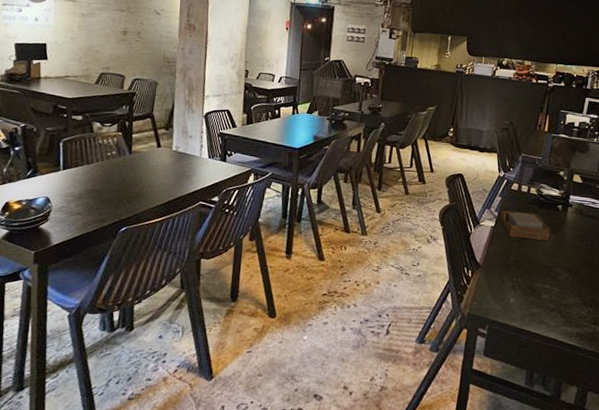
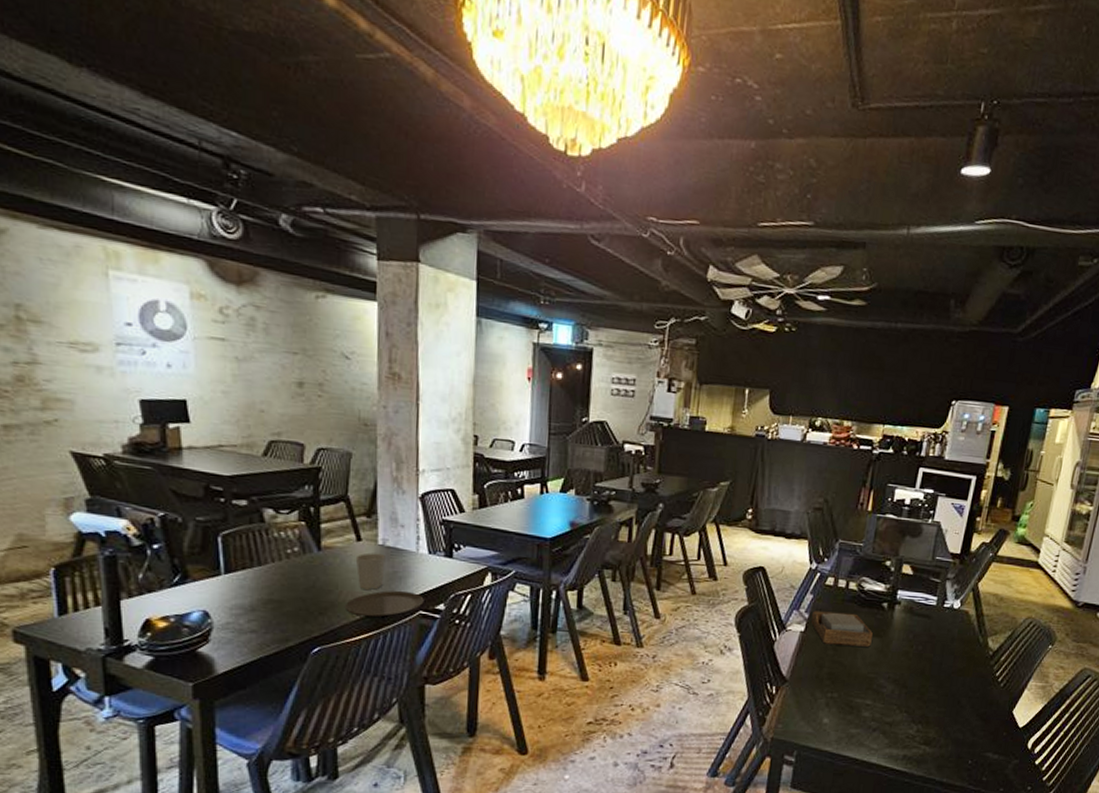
plate: none [146,185,204,206] -> present [346,591,424,618]
cup: none [155,156,177,185] -> present [355,552,385,591]

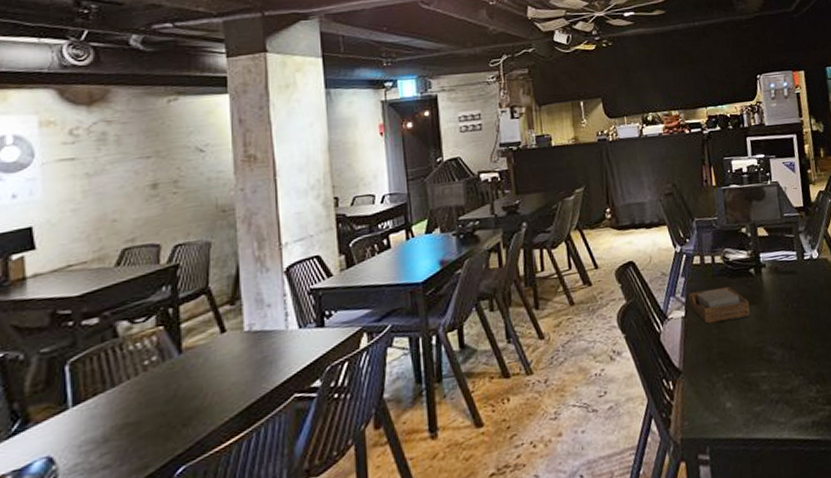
plate: present [346,591,424,618] -> none [212,374,298,418]
cup: present [355,552,385,591] -> none [220,340,253,386]

